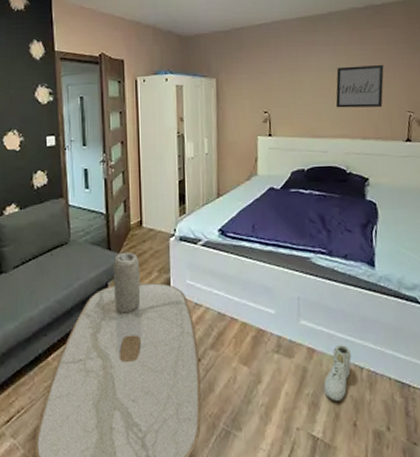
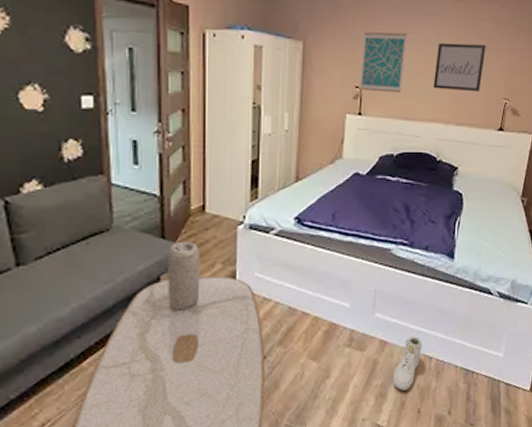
wall art: none [267,62,308,115] -> present [360,32,407,93]

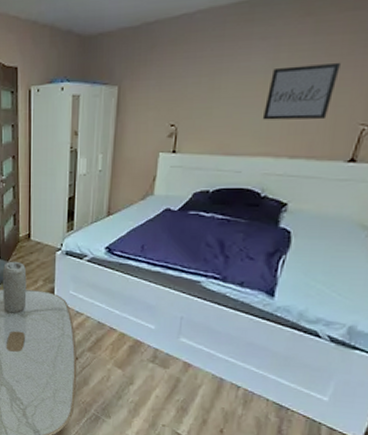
wall art: present [360,32,407,93] -> none [175,63,234,129]
sneaker: present [392,336,422,391] -> none [194,364,229,410]

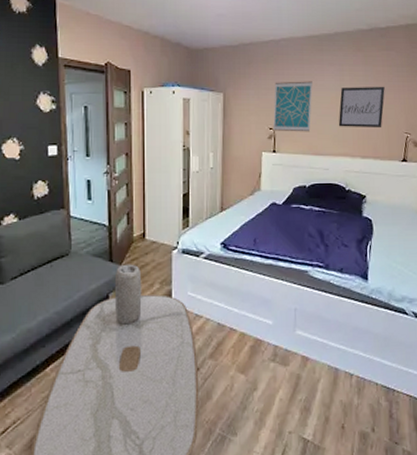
wall art: none [175,63,234,129] -> present [273,81,313,132]

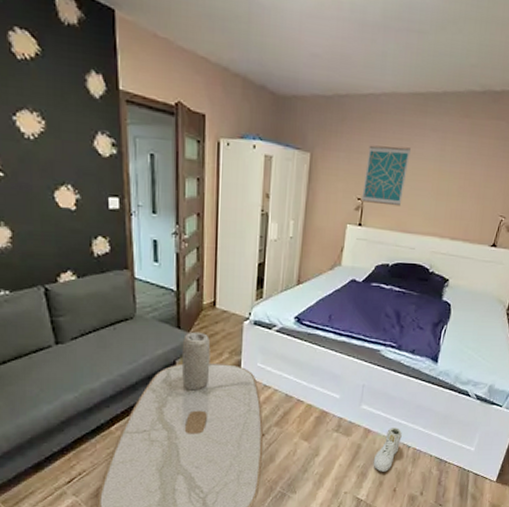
sneaker: none [315,353,342,406] -> present [373,428,402,472]
wall art: present [338,86,385,128] -> none [431,158,488,209]

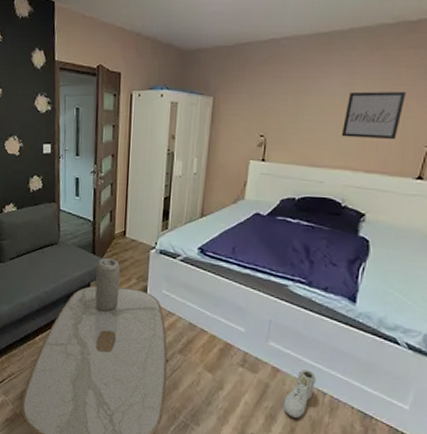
wall art: present [362,145,411,207] -> none [265,84,315,141]
wall art: none [431,158,488,209] -> present [341,91,406,140]

